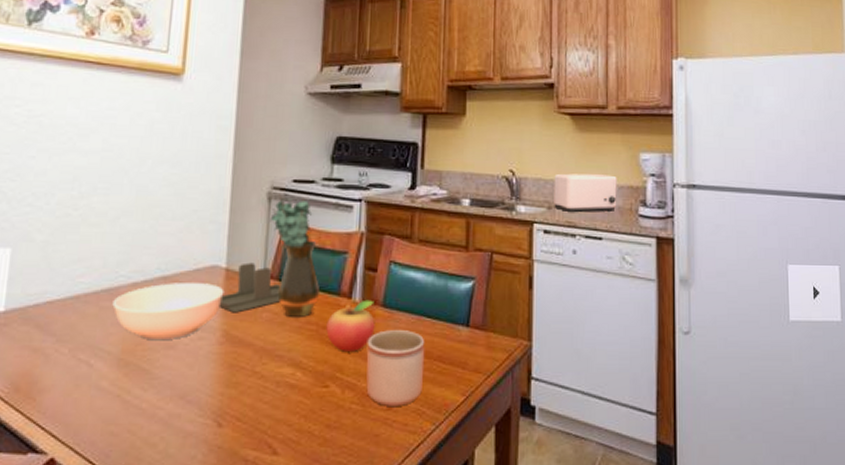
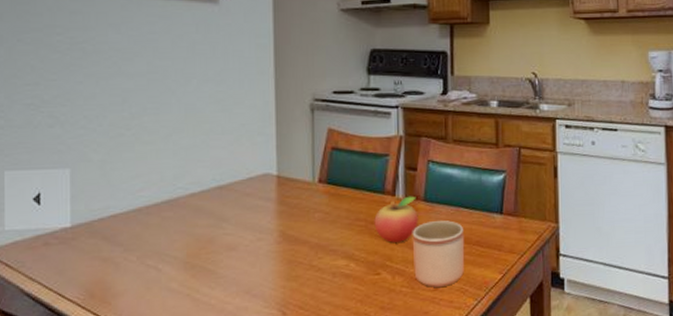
bowl: present [112,283,224,341] -> none [173,190,278,245]
napkin holder: present [218,262,281,313] -> none [273,169,330,215]
vase: present [270,194,319,317] -> none [314,105,365,215]
toaster: present [554,173,617,213] -> none [573,71,630,108]

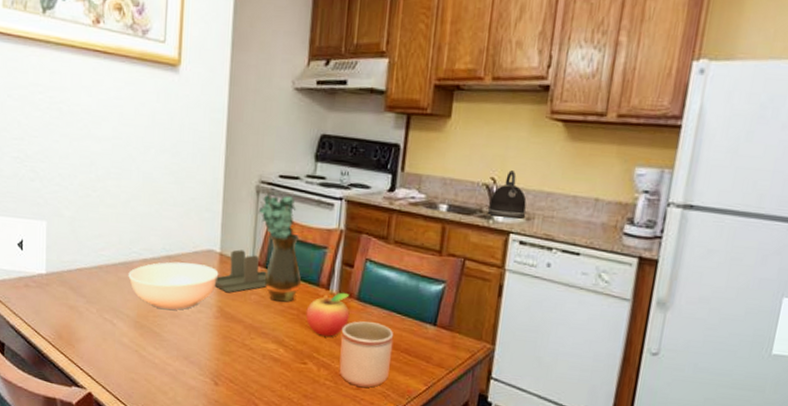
bowl: none [173,190,278,245] -> present [128,262,219,310]
napkin holder: none [273,169,330,215] -> present [214,249,267,293]
vase: none [314,105,365,215] -> present [258,188,301,302]
kettle: none [533,65,567,106] -> present [487,170,527,219]

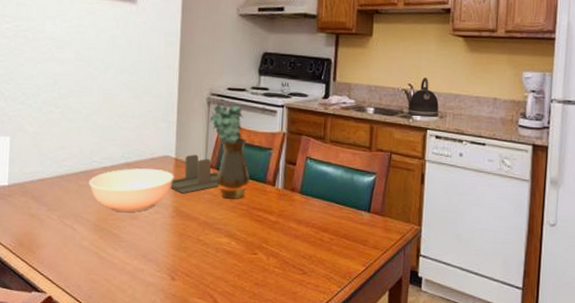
fruit: present [305,292,350,337] -> none [255,187,294,228]
mug: present [339,321,394,388] -> none [286,212,334,272]

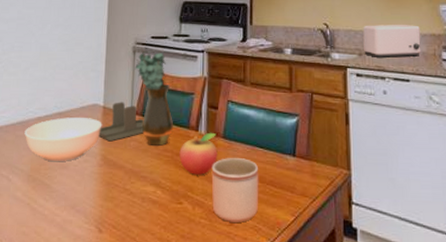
fruit: none [255,187,294,228] -> present [179,132,218,175]
mug: none [286,212,334,272] -> present [211,158,259,223]
kettle: present [407,77,439,117] -> none [325,16,358,55]
toaster: none [445,88,502,122] -> present [363,24,421,59]

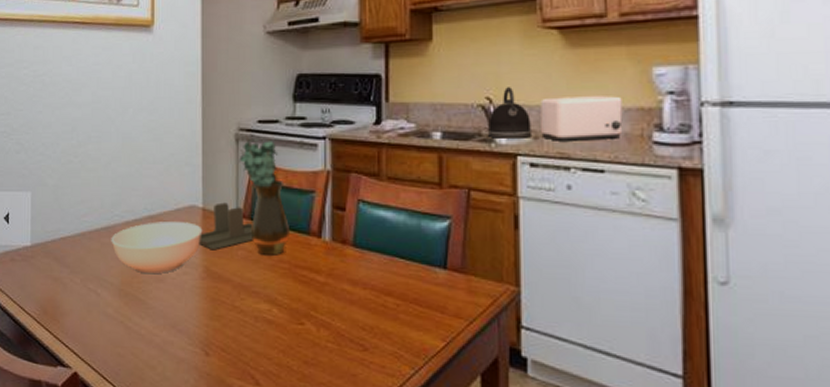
fruit: present [179,132,218,175] -> none [298,239,346,291]
mug: present [211,158,259,223] -> none [339,270,400,348]
kettle: none [325,16,358,55] -> present [487,87,533,138]

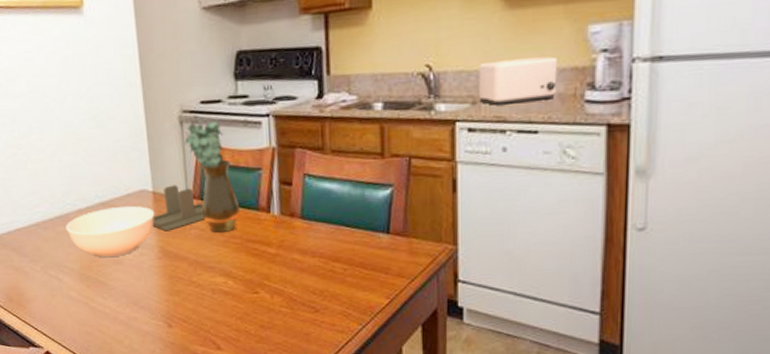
kettle: present [487,87,533,138] -> none [427,53,471,106]

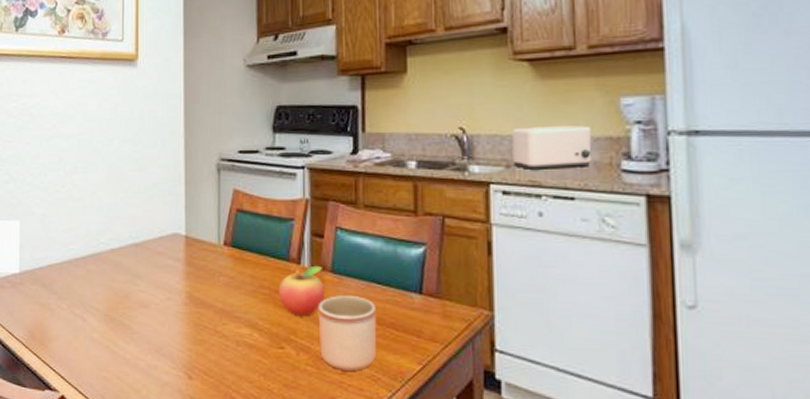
bowl: present [65,206,155,258] -> none [97,249,186,300]
napkin holder: present [152,185,205,231] -> none [182,230,234,277]
vase: present [184,117,240,232] -> none [220,165,269,281]
fruit: none [249,212,296,261] -> present [278,265,325,316]
mug: none [289,240,347,309] -> present [318,296,377,371]

